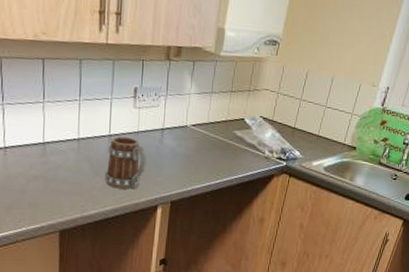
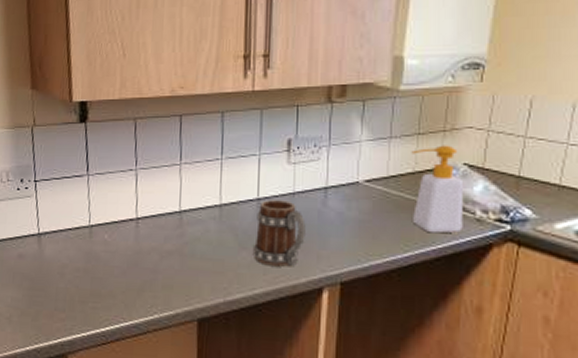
soap bottle: none [224,101,259,167] -> present [411,145,464,234]

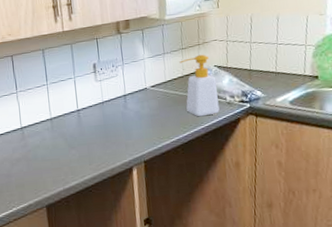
mug: present [252,200,306,267] -> none [78,108,115,158]

